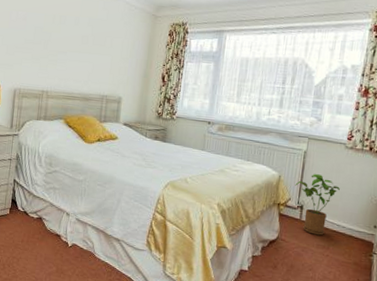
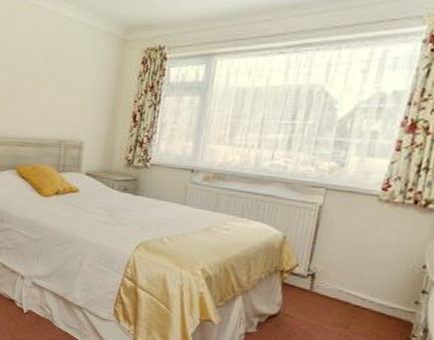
house plant: present [295,174,340,236] -> none [305,234,368,311]

